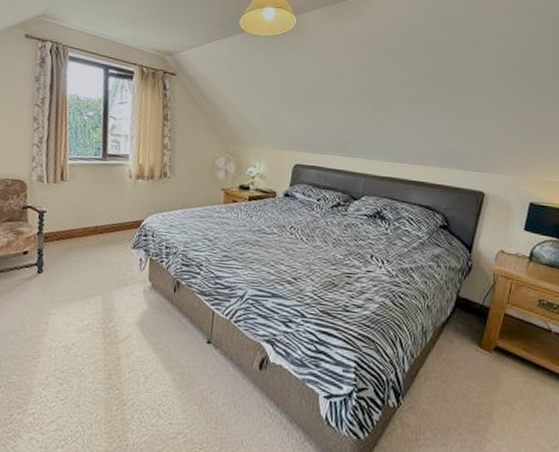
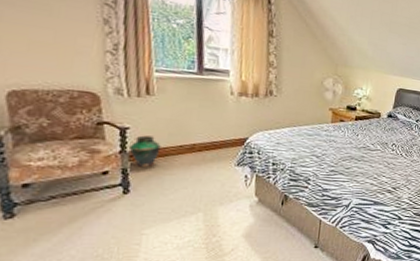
vase: none [44,218,70,248] -> present [128,135,161,167]

